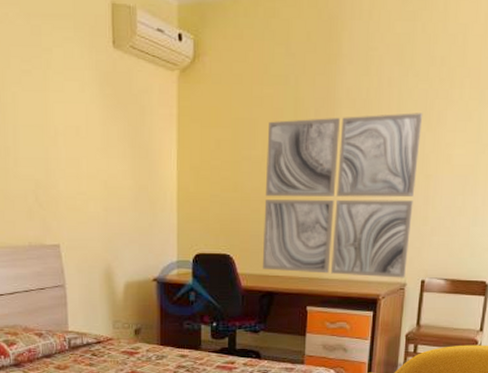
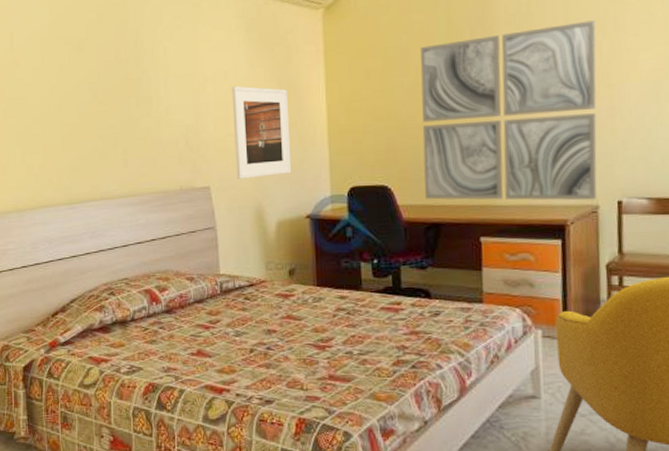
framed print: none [83,143,141,239] -> present [231,86,292,179]

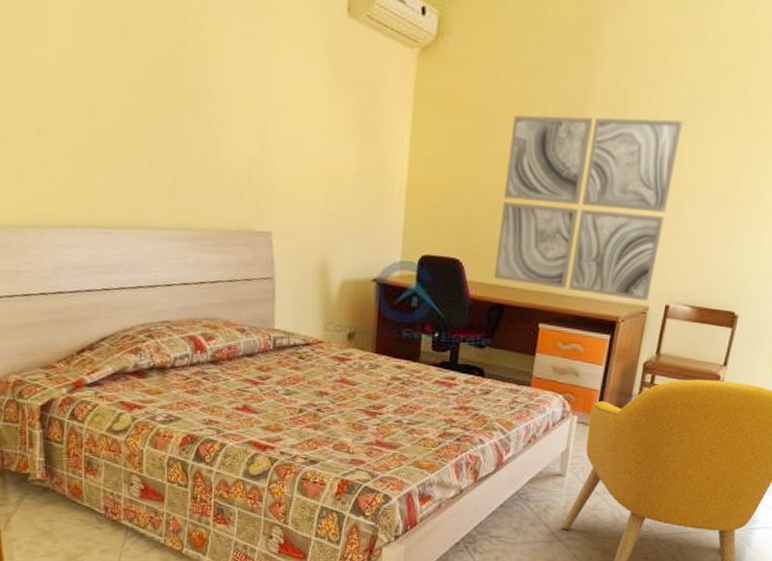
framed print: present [231,86,292,179] -> none [302,121,368,231]

